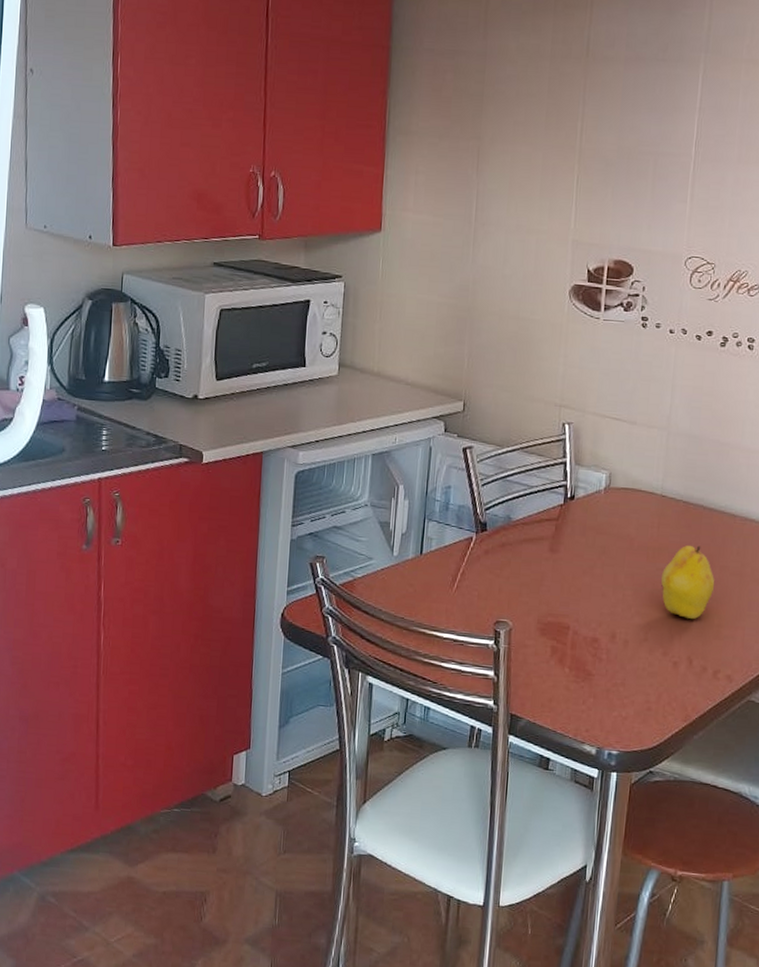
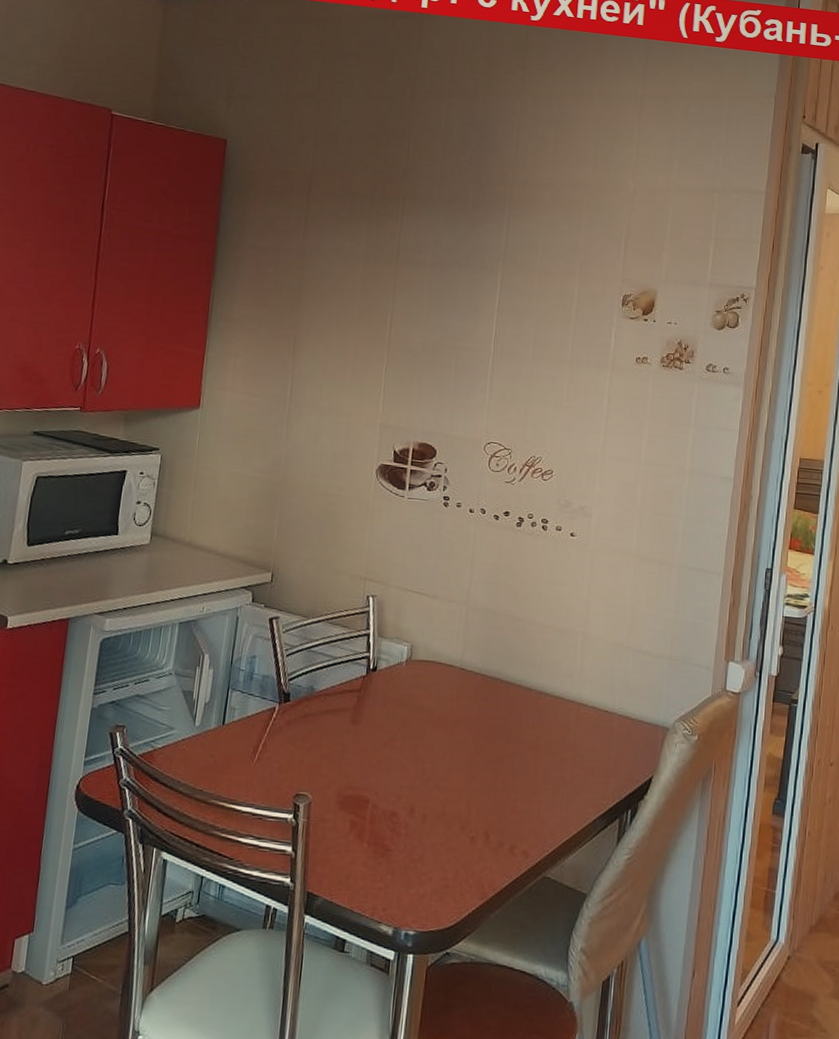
fruit: present [661,545,715,619] -> none [459,718,512,793]

